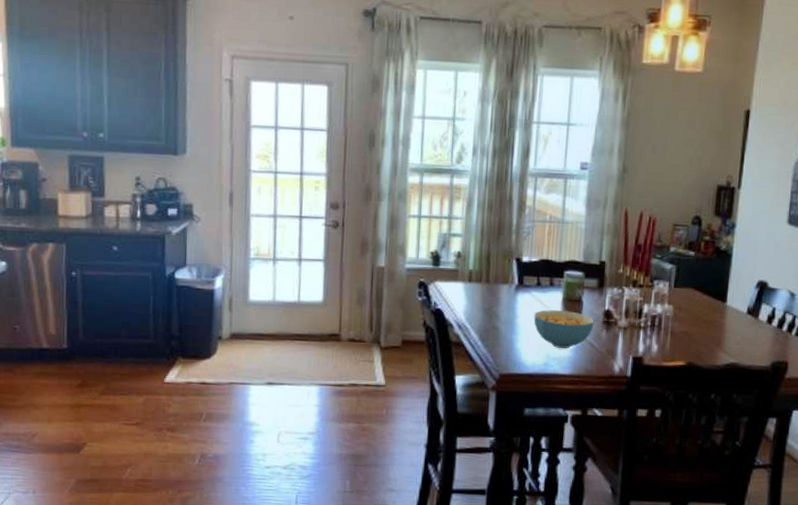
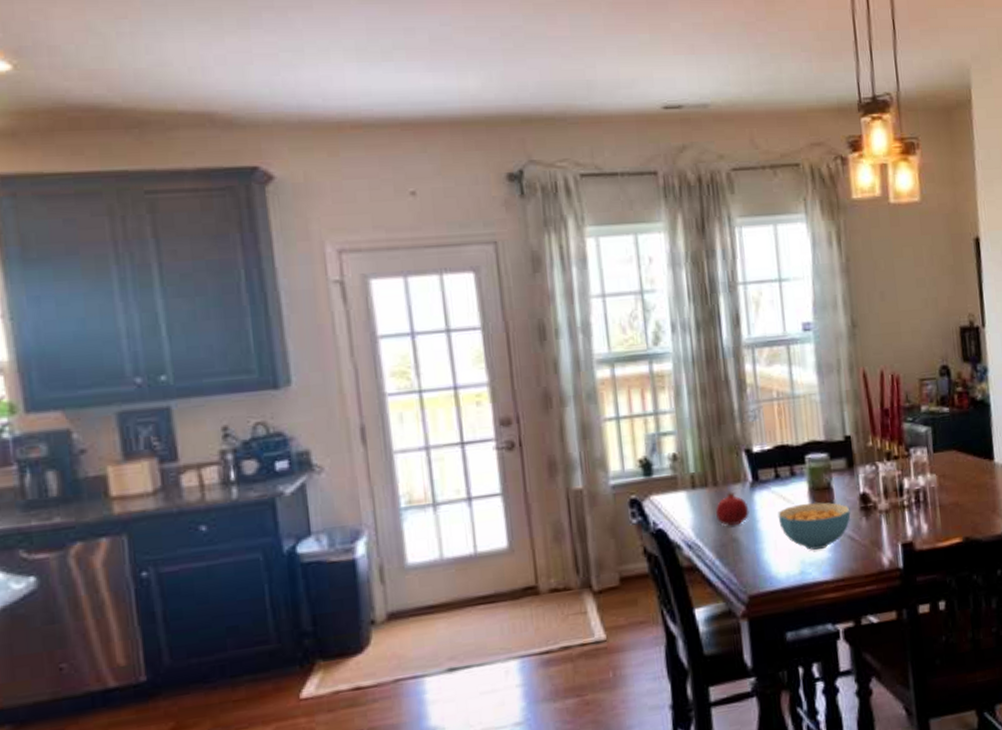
fruit: none [484,289,511,317] -> present [716,492,749,526]

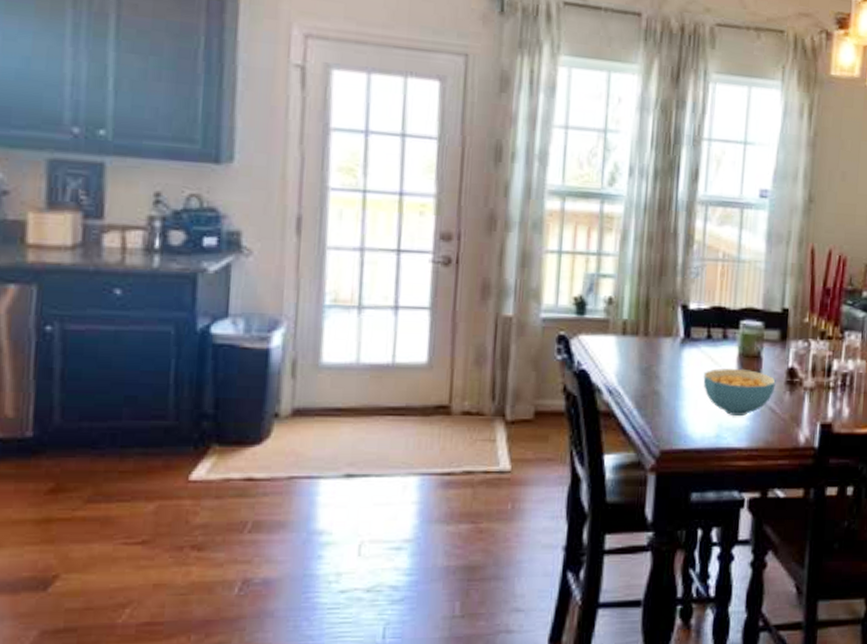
fruit: present [716,492,749,526] -> none [642,344,676,379]

